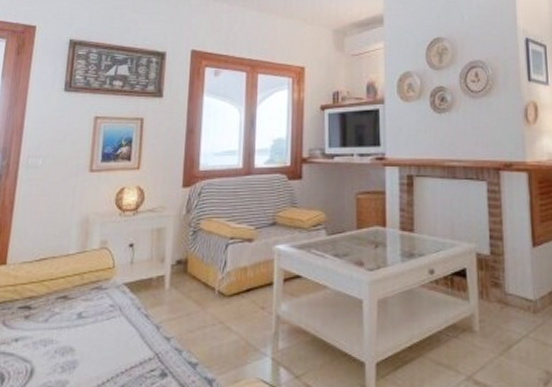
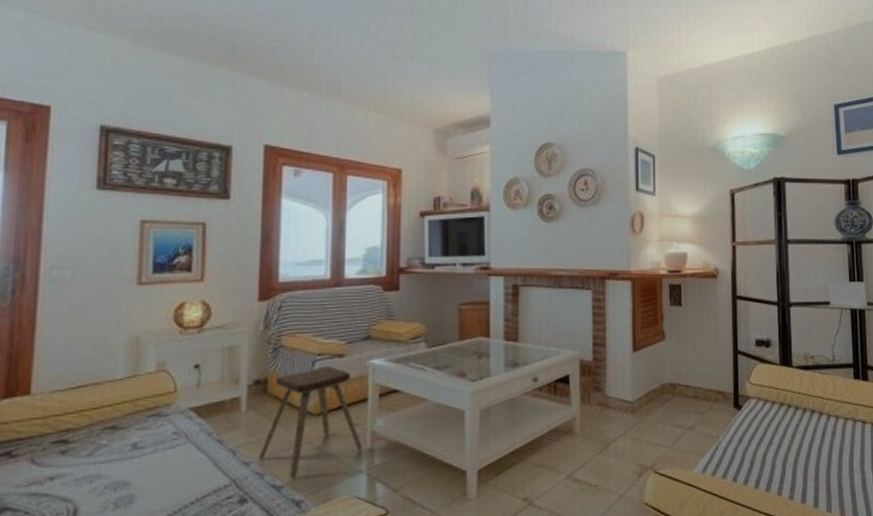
music stool: none [179,249,268,357] -> present [259,365,363,479]

